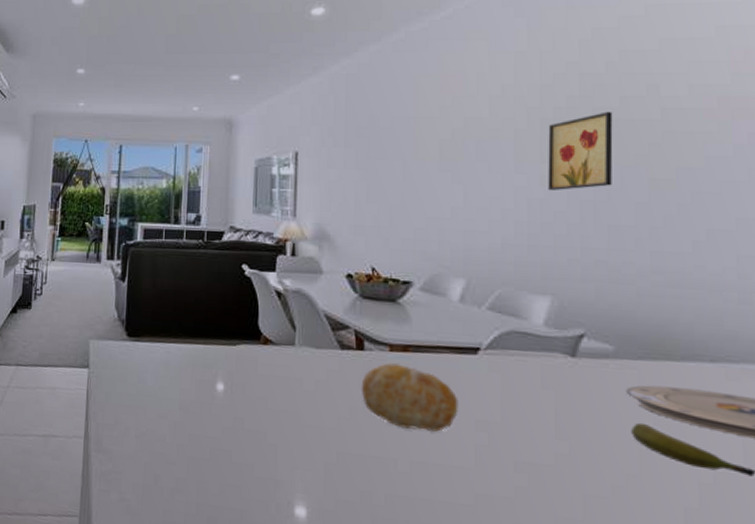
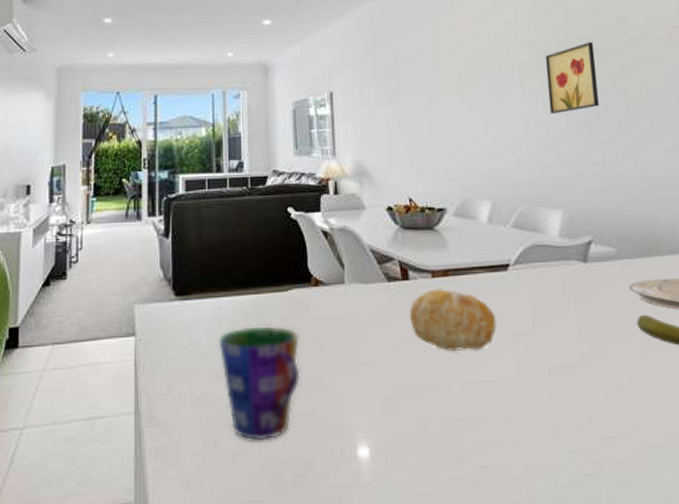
cup: none [165,374,244,484] -> present [218,326,301,441]

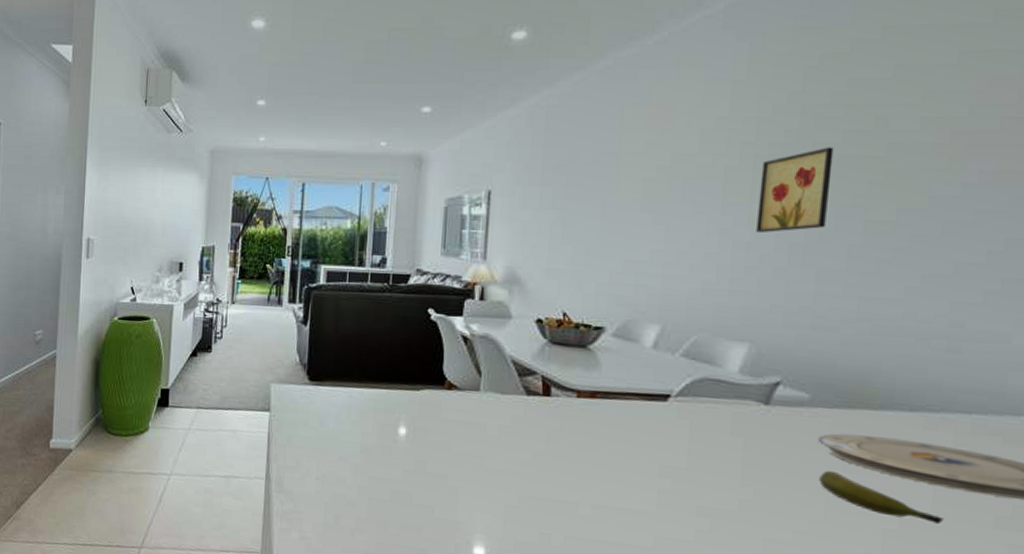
cup: present [218,326,301,441] -> none [346,418,427,524]
fruit: present [409,289,497,351] -> none [545,409,645,478]

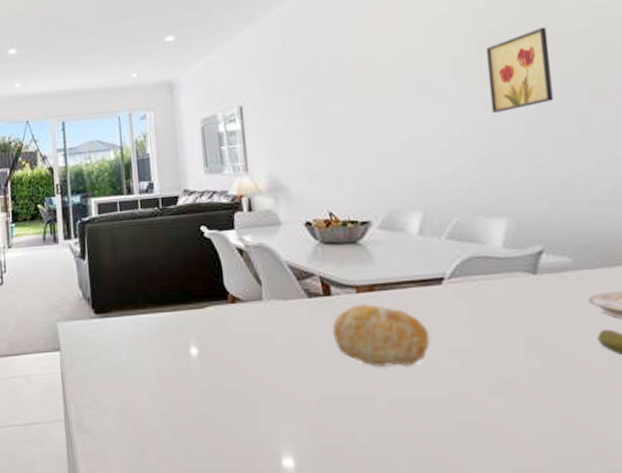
fruit: none [545,409,645,478] -> present [332,304,430,367]

